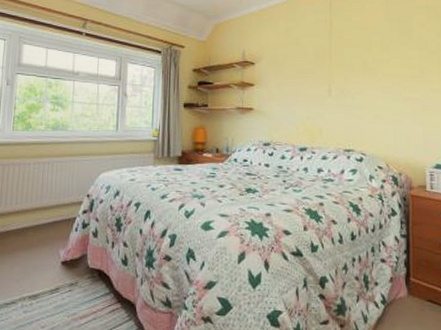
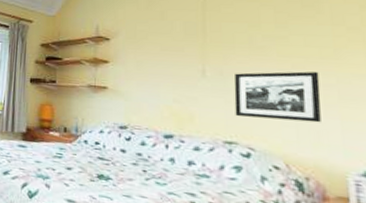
picture frame: none [352,88,411,129] -> present [234,71,321,123]

